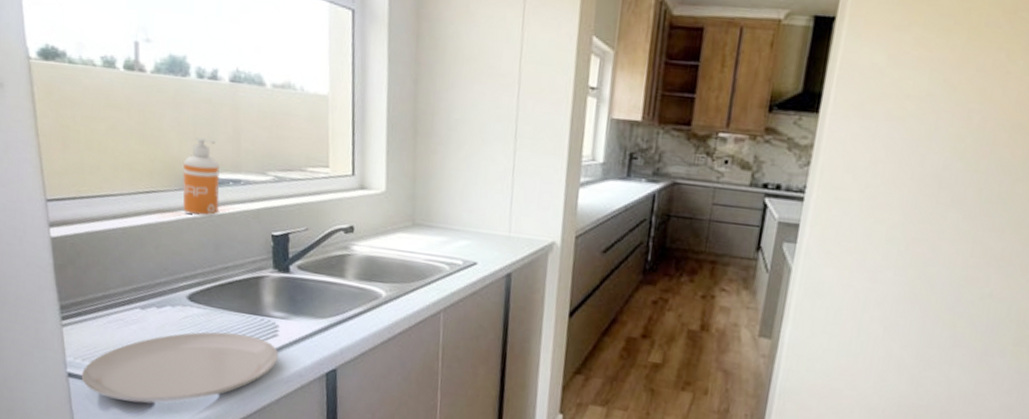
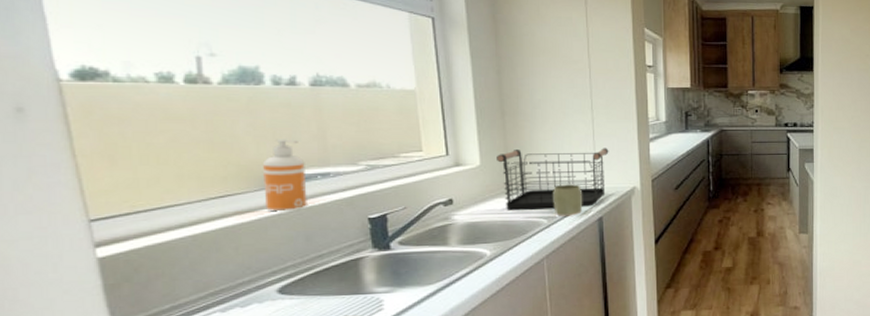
dish rack: none [403,178,529,259] -> present [497,148,609,210]
mug: none [458,226,493,267] -> present [553,184,583,217]

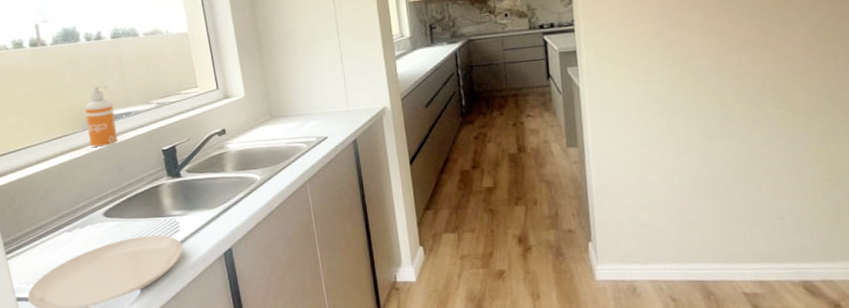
dish rack: present [497,148,609,210] -> none [258,69,358,137]
mug: present [553,184,583,217] -> none [309,108,338,141]

